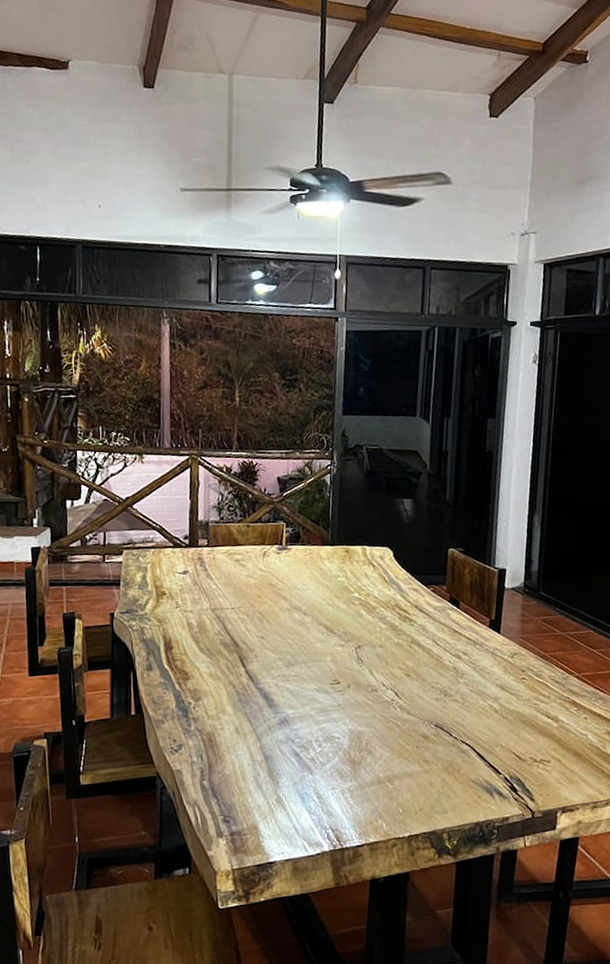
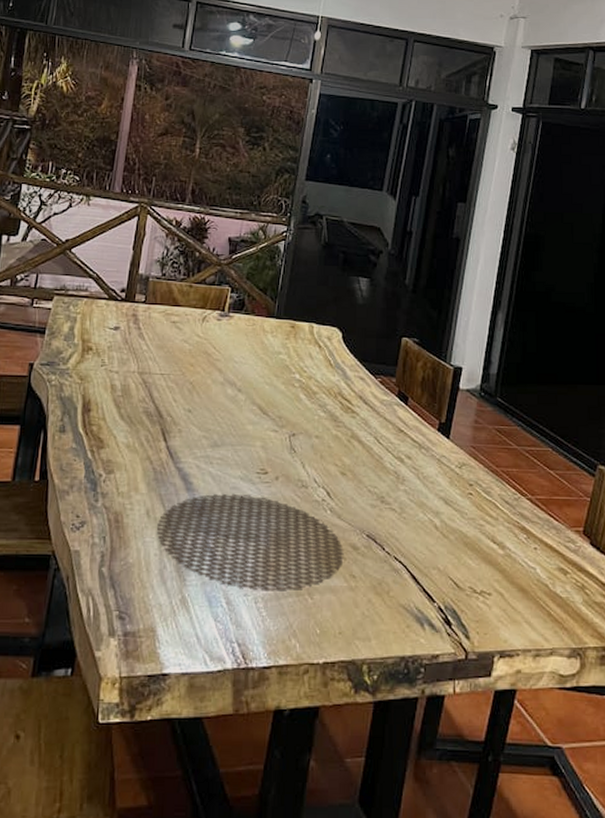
place mat: none [247,704,417,784] -> present [157,493,344,592]

